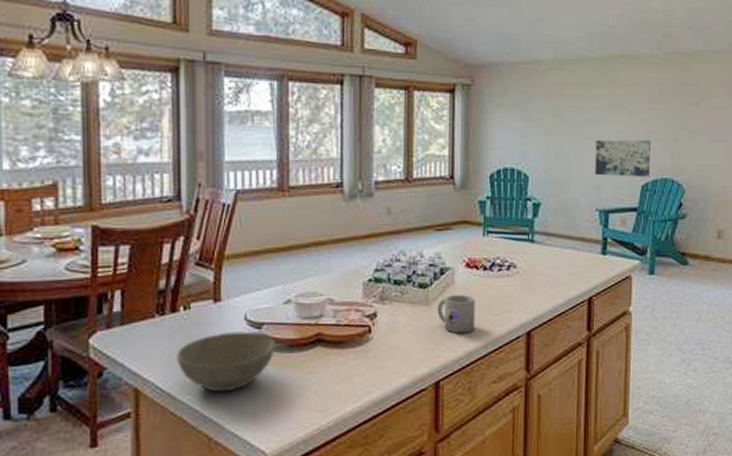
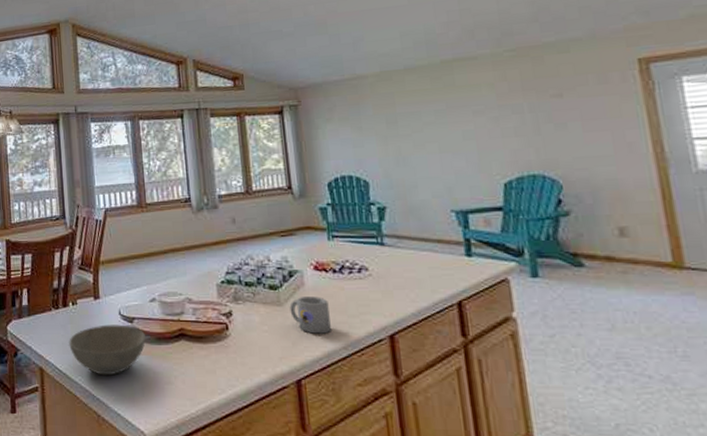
wall art: present [594,139,651,177] -> none [439,137,513,177]

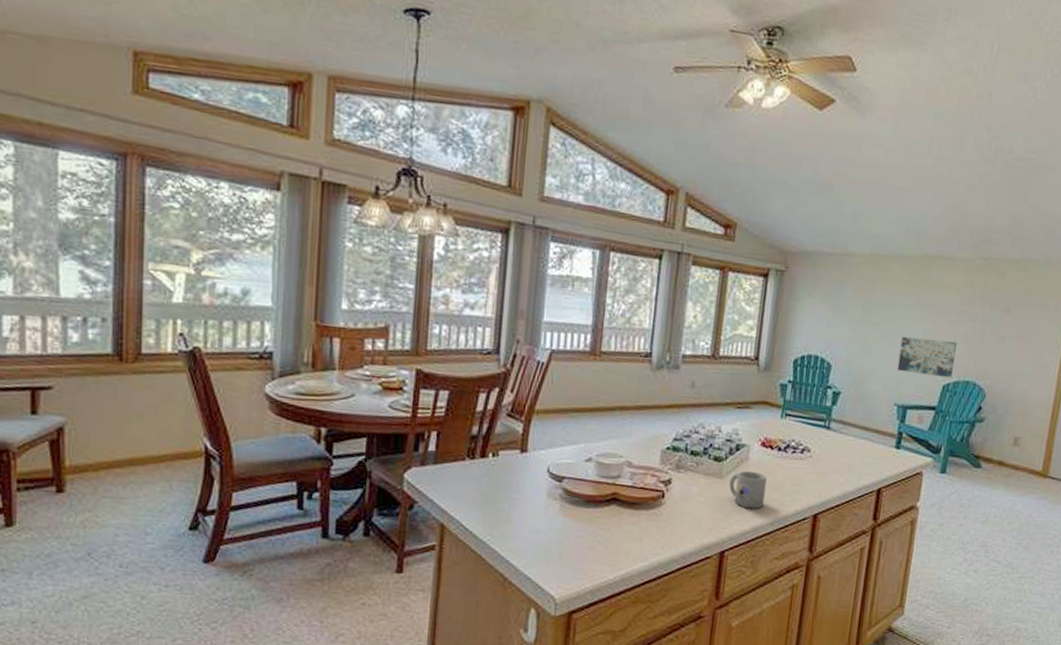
bowl: present [69,324,146,376] -> none [481,481,575,537]
wall art: none [439,137,513,177] -> present [897,337,957,378]

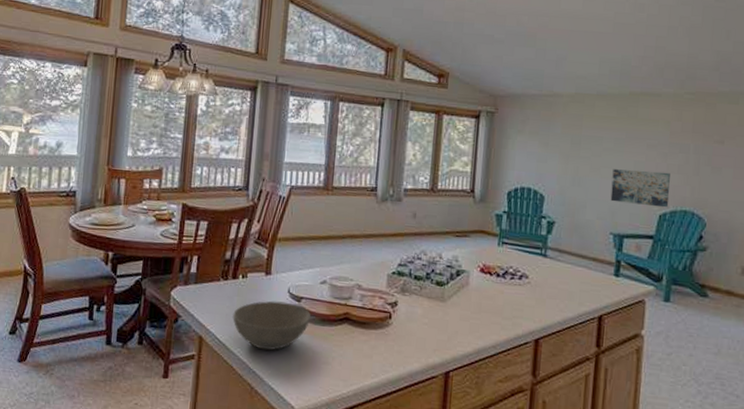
bowl: none [481,481,575,537] -> present [233,300,312,351]
mug: present [729,471,767,509] -> none [451,295,487,332]

